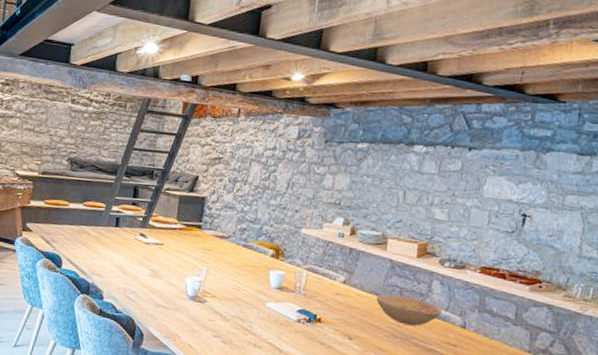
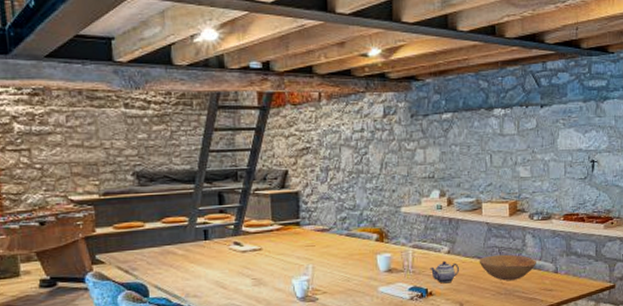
teapot: none [322,289,353,314] -> present [430,261,459,284]

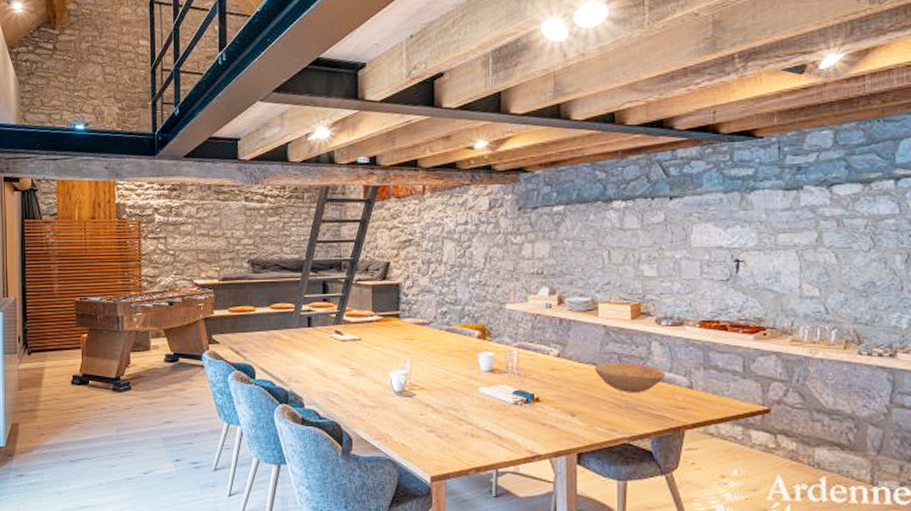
teapot: present [430,261,459,284] -> none [537,364,570,390]

